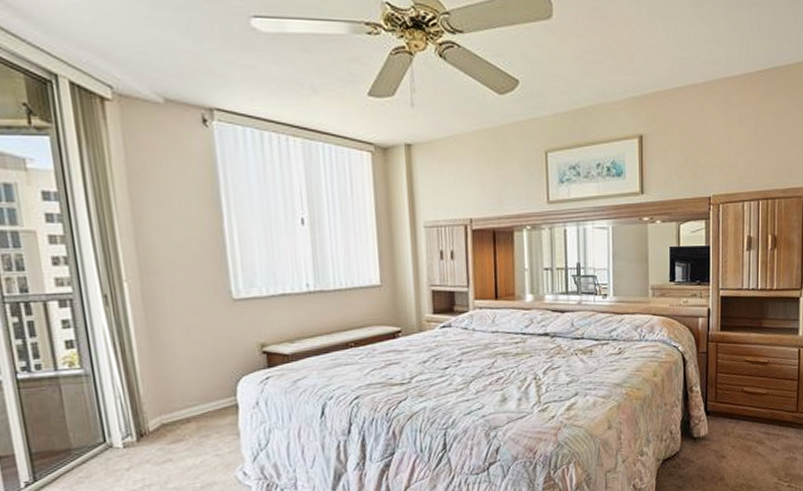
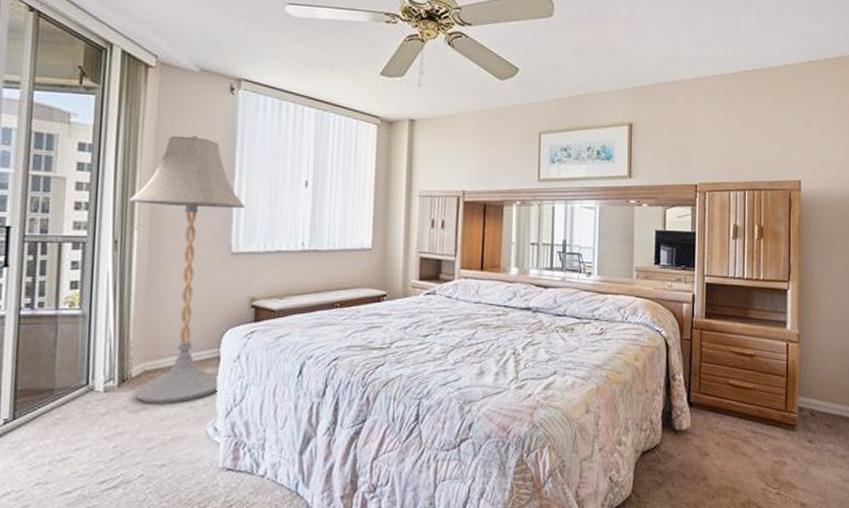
floor lamp: none [111,175,242,456] -> present [129,135,245,404]

